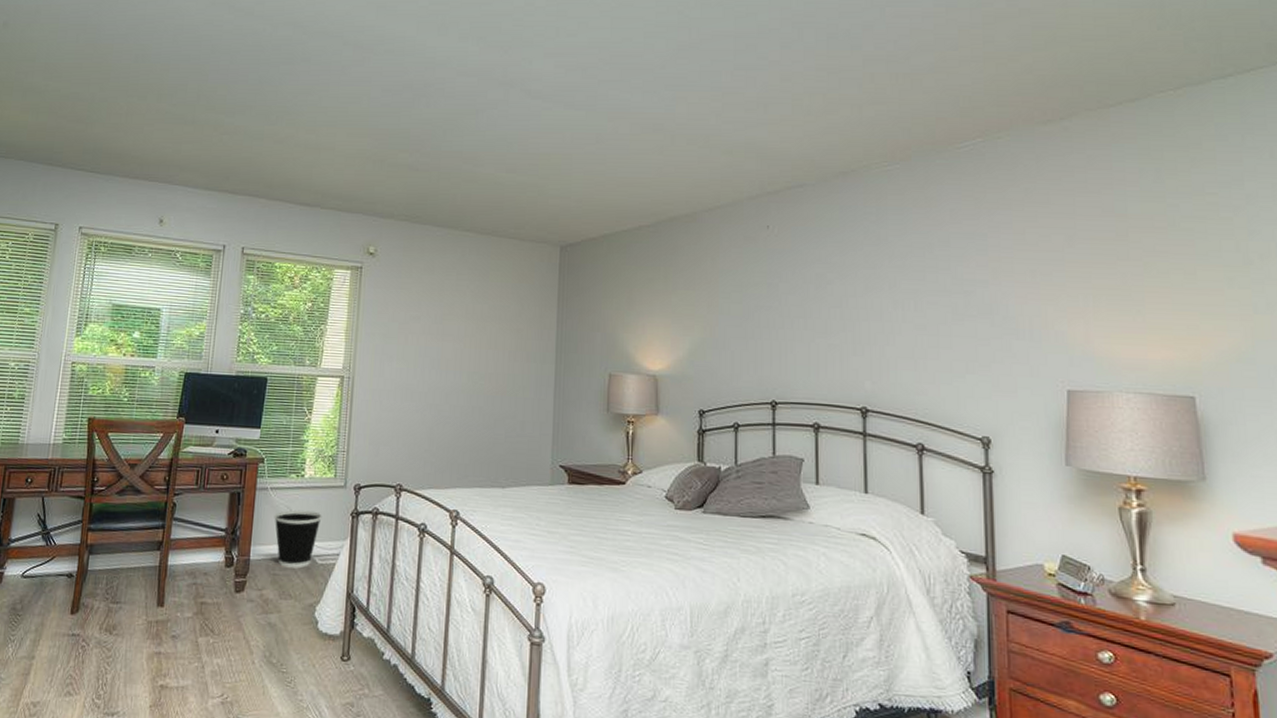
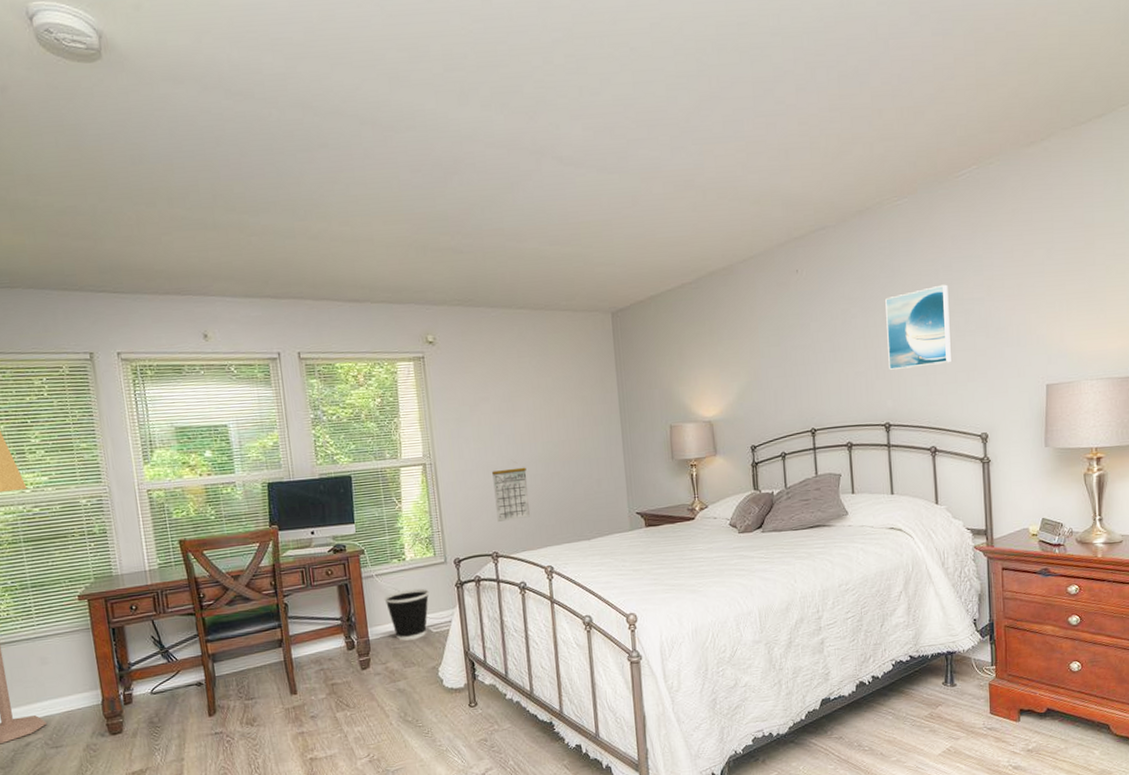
calendar: none [407,395,447,452] -> present [492,467,531,522]
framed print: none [868,260,946,349] -> present [885,284,951,371]

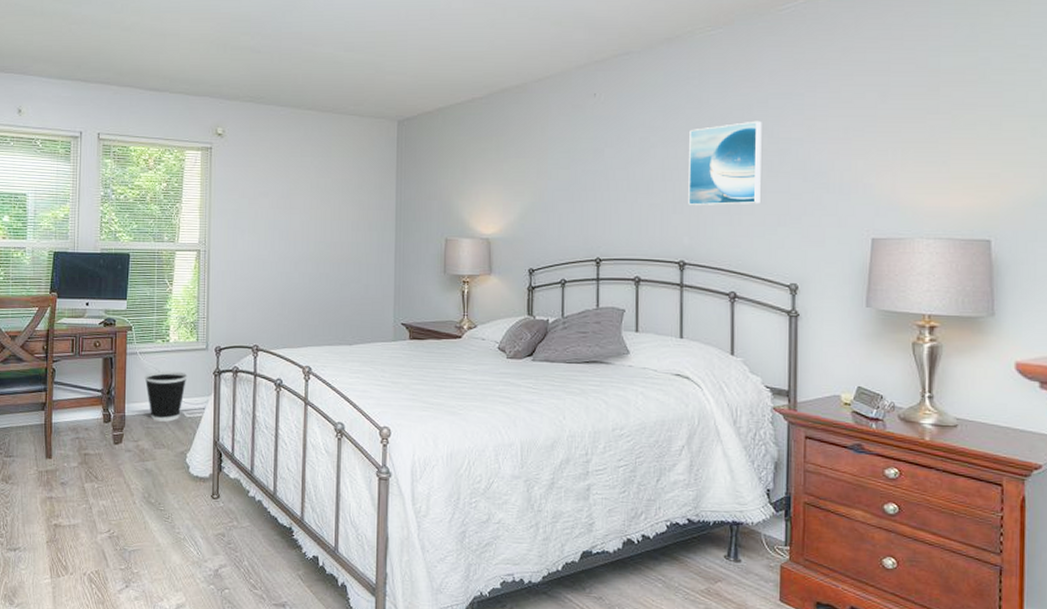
calendar: present [492,467,531,522] -> none [262,264,296,316]

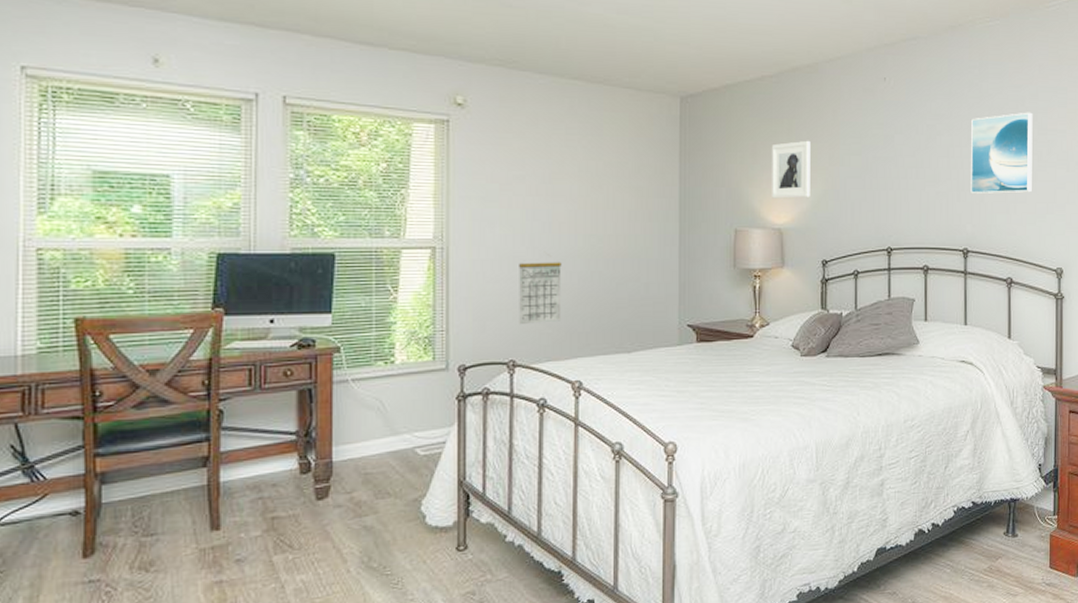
wastebasket: present [144,371,188,422] -> none [359,399,421,465]
calendar: none [262,264,296,316] -> present [519,262,562,324]
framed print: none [481,156,519,211] -> present [772,140,811,199]

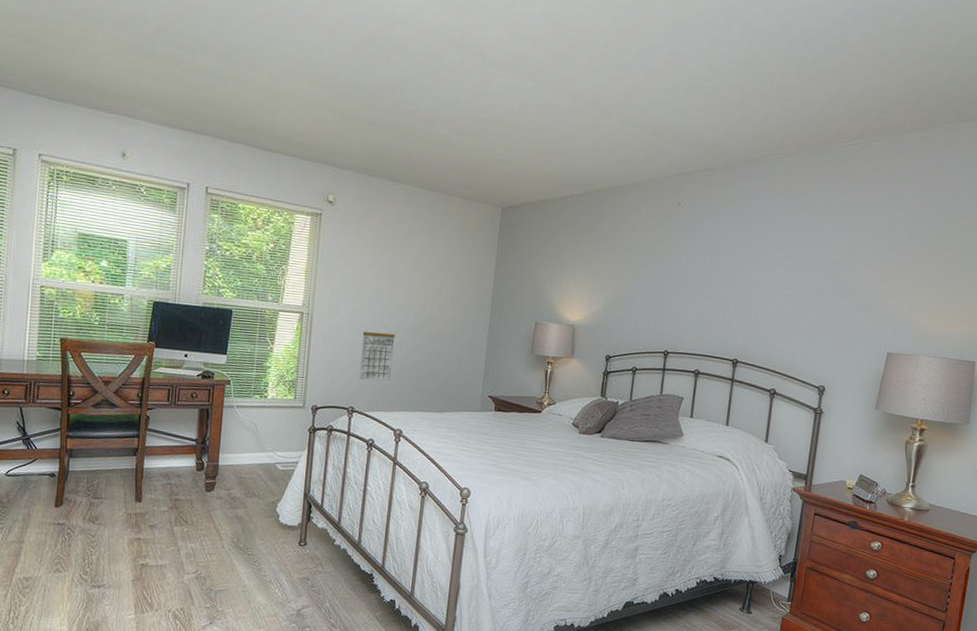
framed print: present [772,140,811,199] -> none [569,252,608,301]
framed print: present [971,112,1033,195] -> none [746,242,815,315]

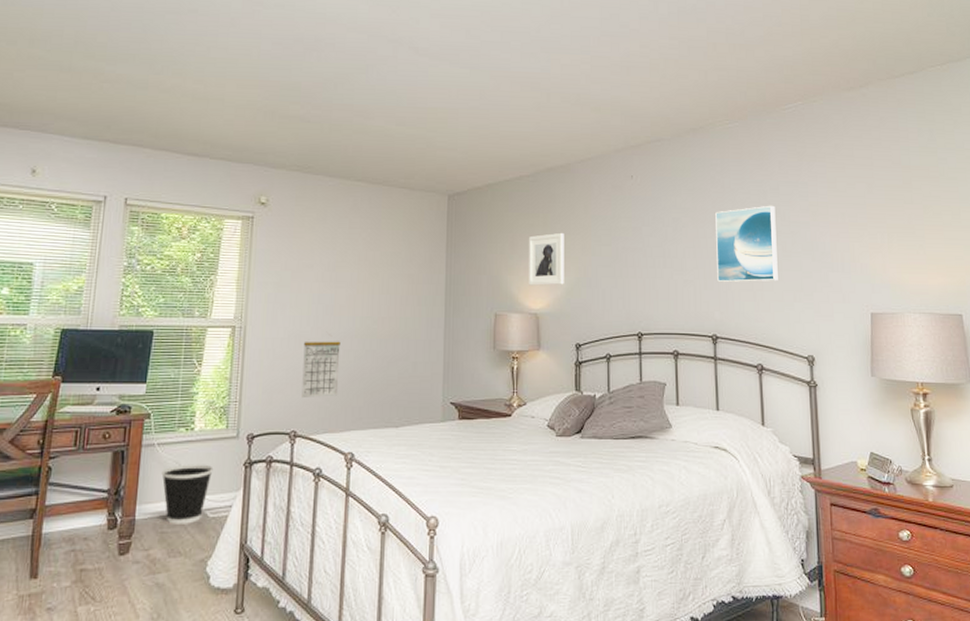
wastebasket: none [240,425,283,473] -> present [161,464,214,524]
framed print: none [569,252,608,301] -> present [529,232,564,286]
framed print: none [746,242,815,315] -> present [715,205,778,283]

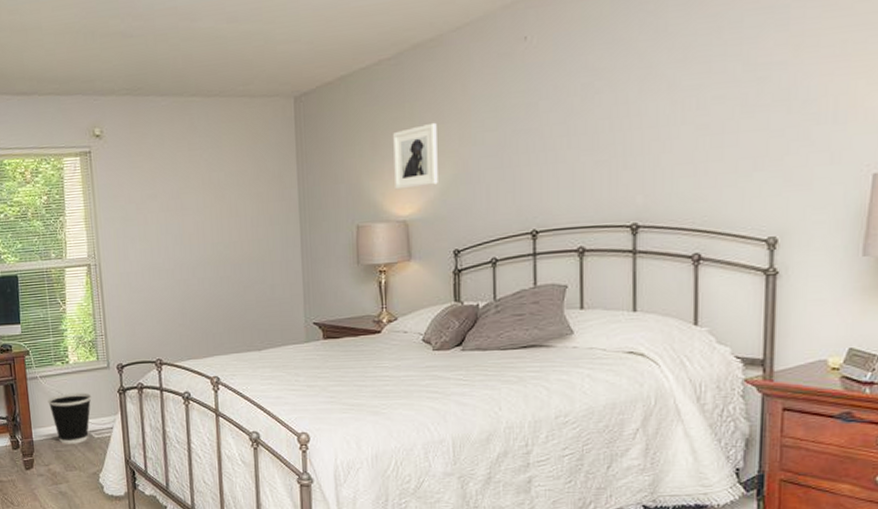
calendar: present [301,341,341,397] -> none [158,270,198,327]
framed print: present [715,205,778,283] -> none [642,45,735,159]

